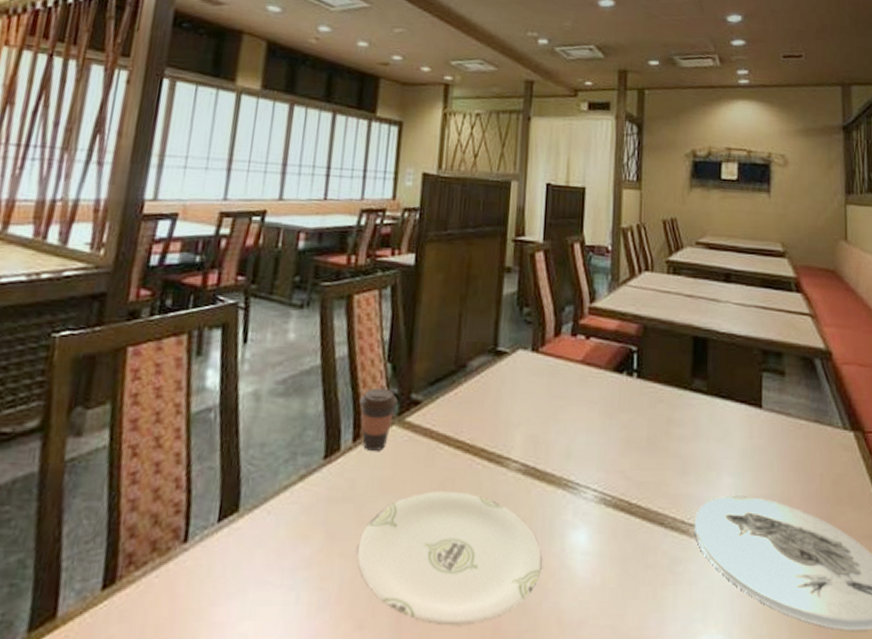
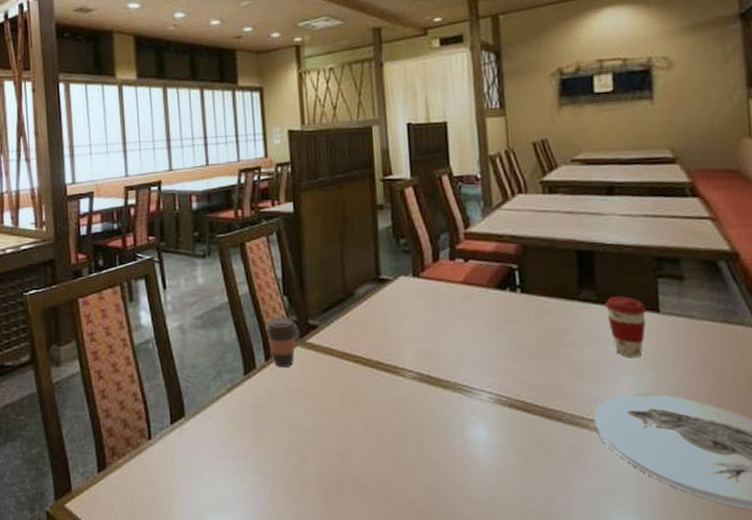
plate: present [357,491,542,626] -> none [283,397,447,501]
coffee cup: none [713,389,751,455] -> present [604,296,647,357]

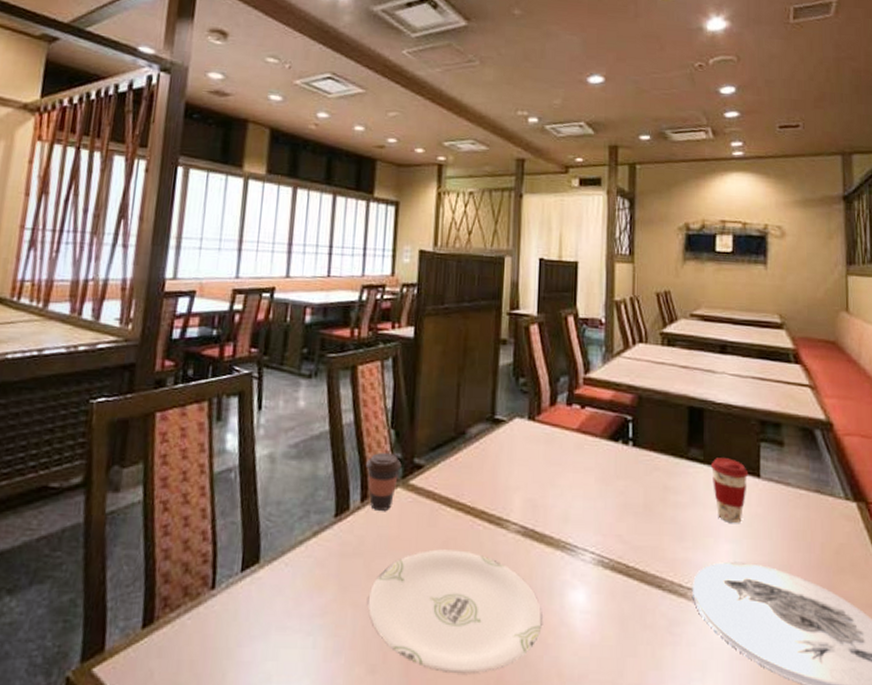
plate: none [283,397,447,501] -> present [368,549,542,674]

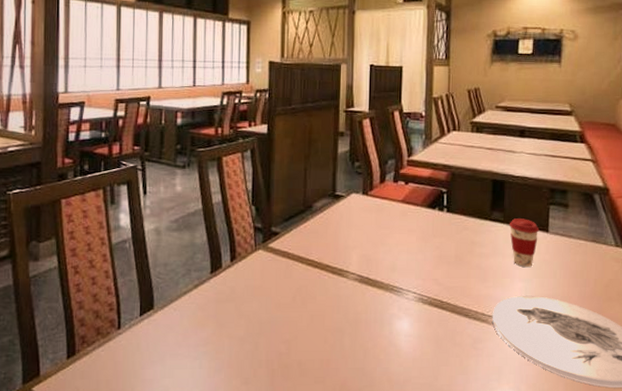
coffee cup: present [366,453,402,511] -> none [233,224,262,267]
plate: present [368,549,542,674] -> none [240,294,376,382]

